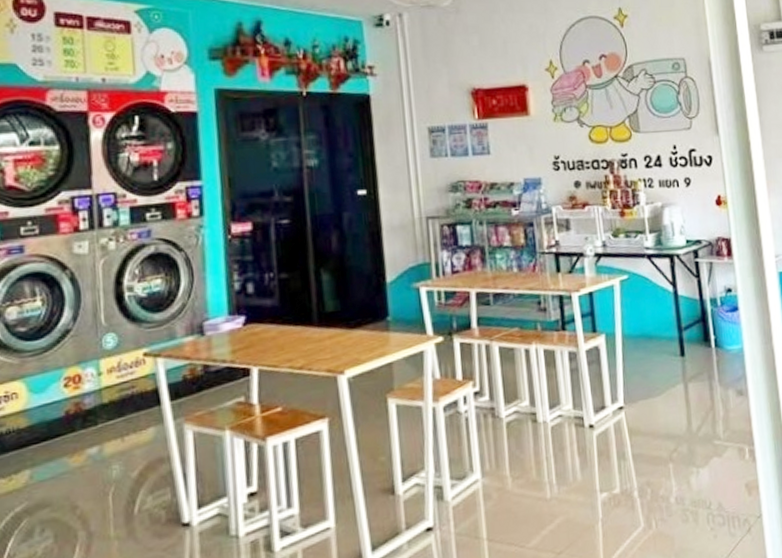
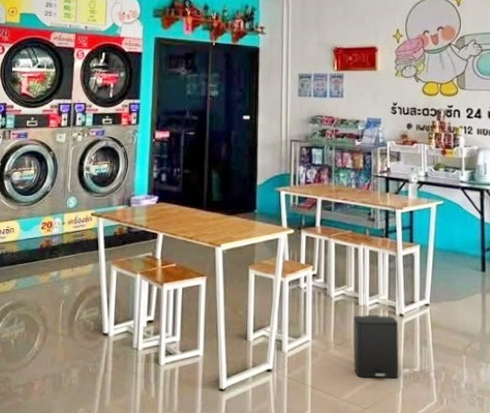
pedal bin: none [532,429,595,516] -> present [353,314,399,379]

